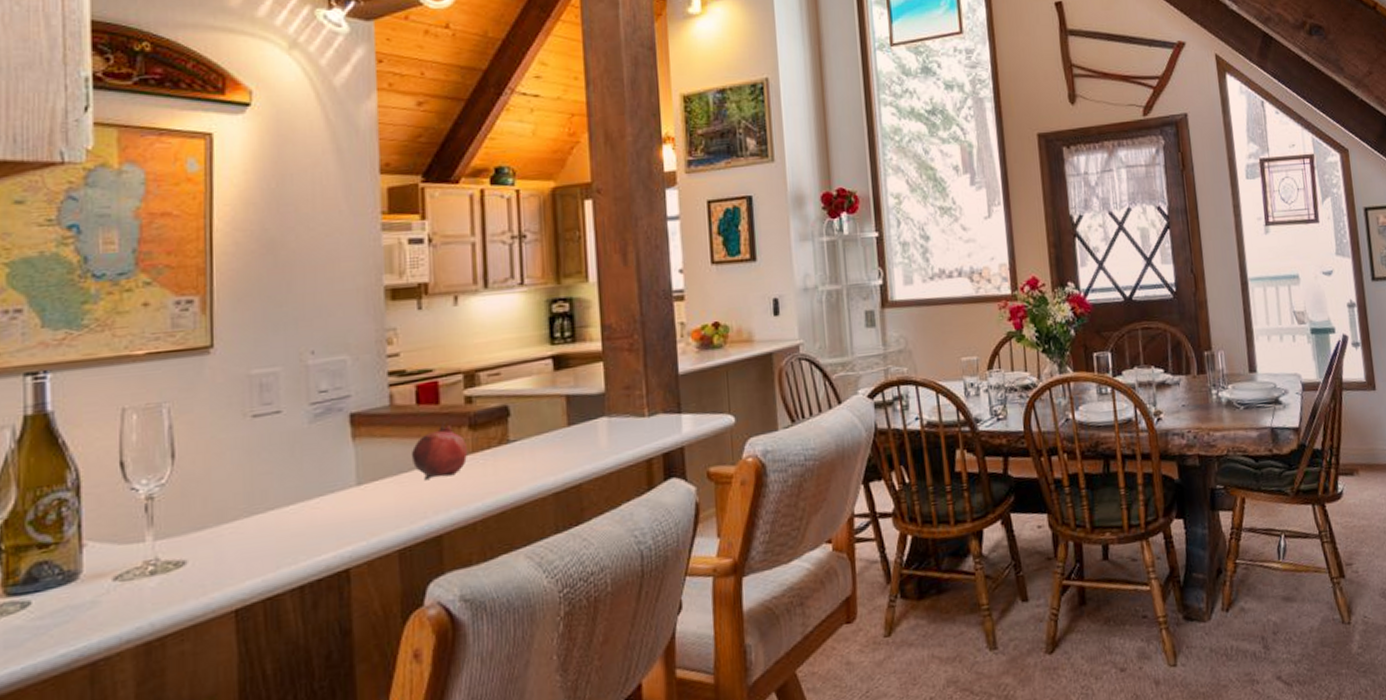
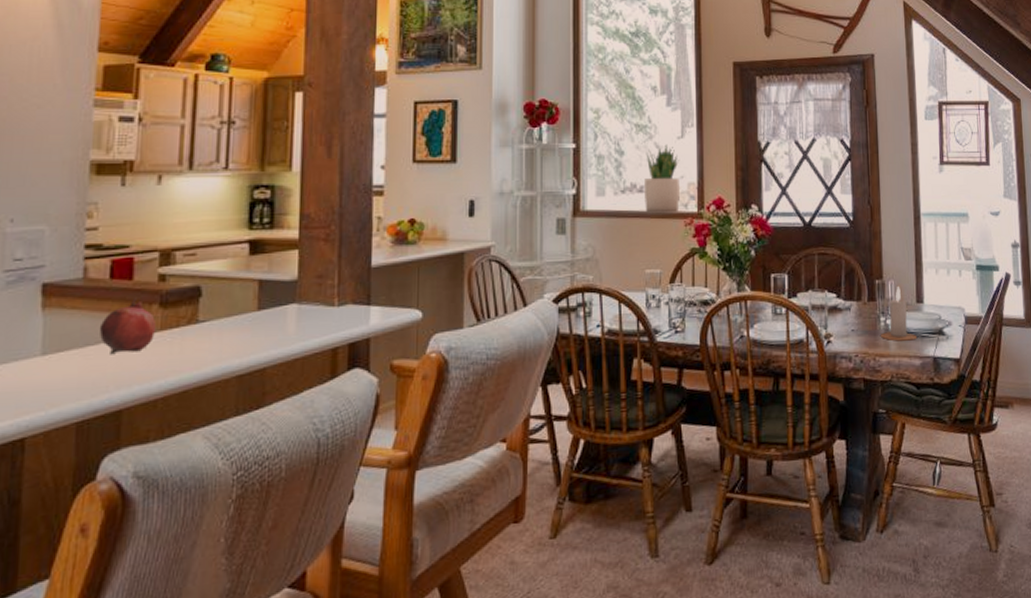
planter: none [952,225,992,300] -> present [644,144,680,214]
candle: none [1213,355,1253,414] -> present [881,285,918,342]

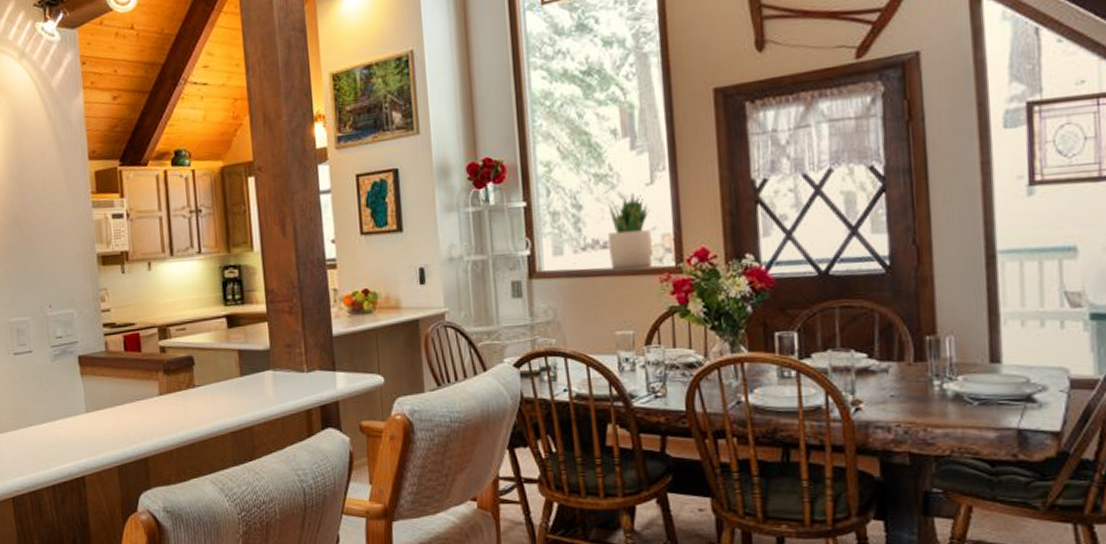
fruit: present [99,297,157,355] -> none [122,366,165,413]
candle: present [881,285,918,342] -> none [934,342,992,410]

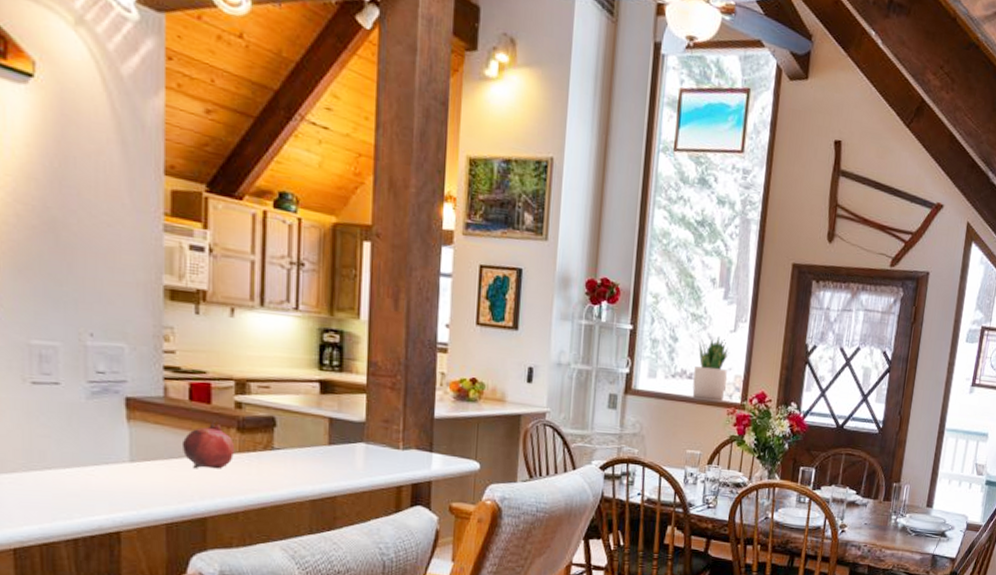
fruit: none [122,366,165,413] -> present [181,420,235,469]

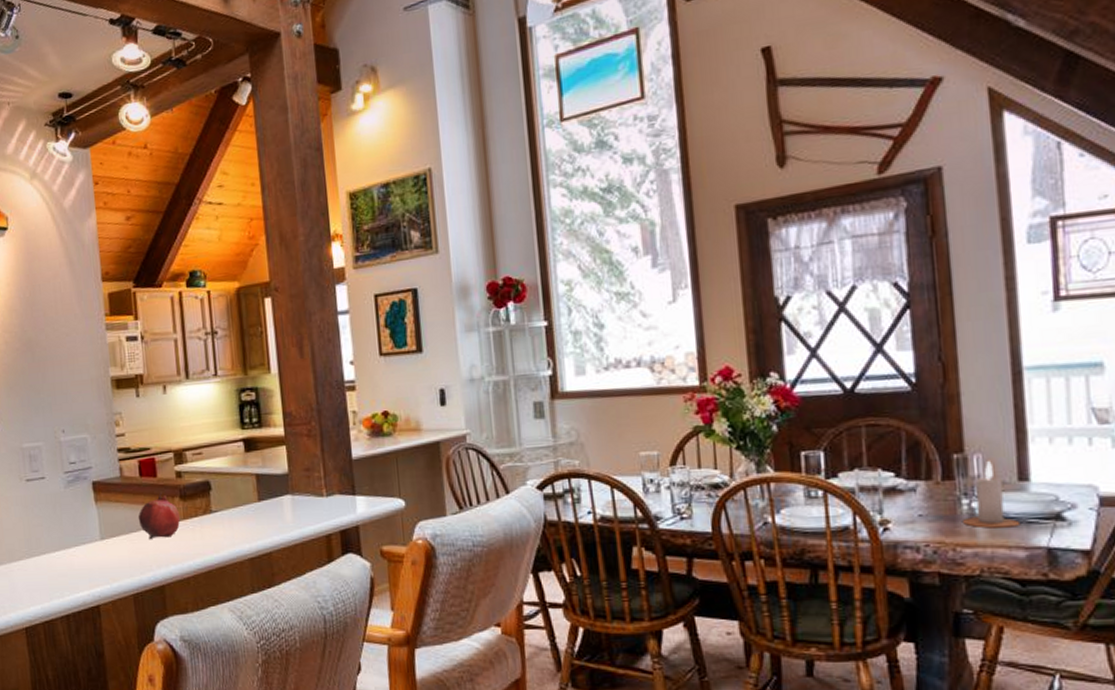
planter: present [692,336,730,403] -> none [630,311,676,392]
candle: none [890,490,922,539] -> present [963,460,1021,529]

